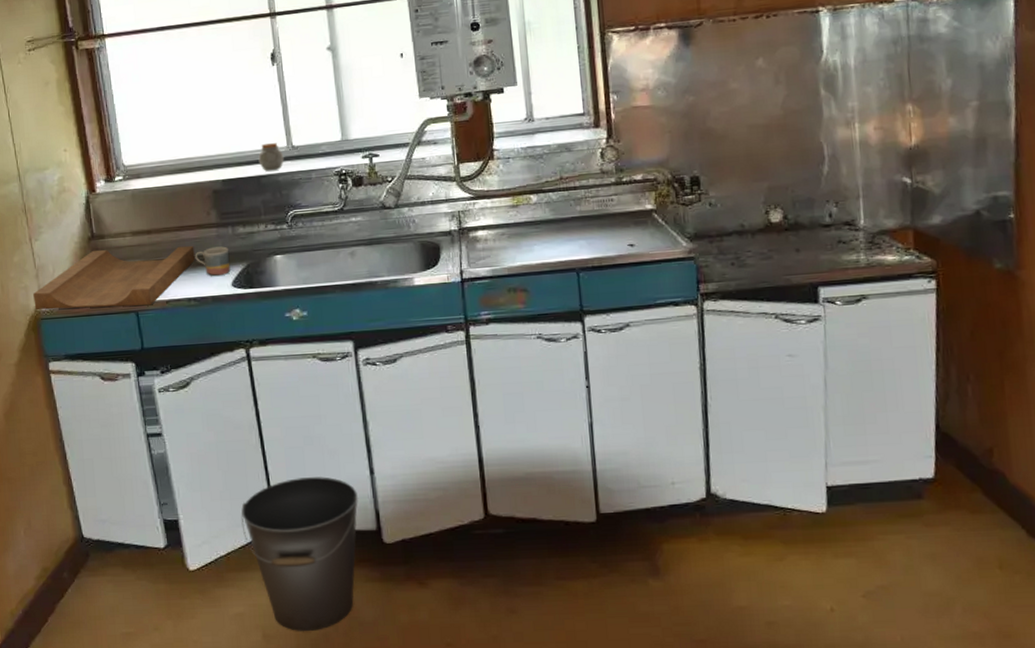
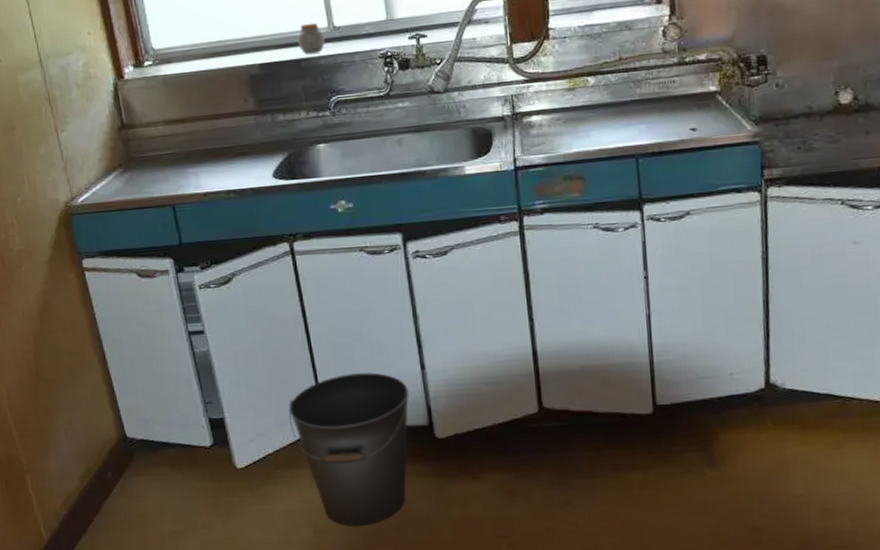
cutting board: present [33,245,195,310] -> none [62,134,233,205]
mug: present [195,246,231,276] -> none [232,135,271,167]

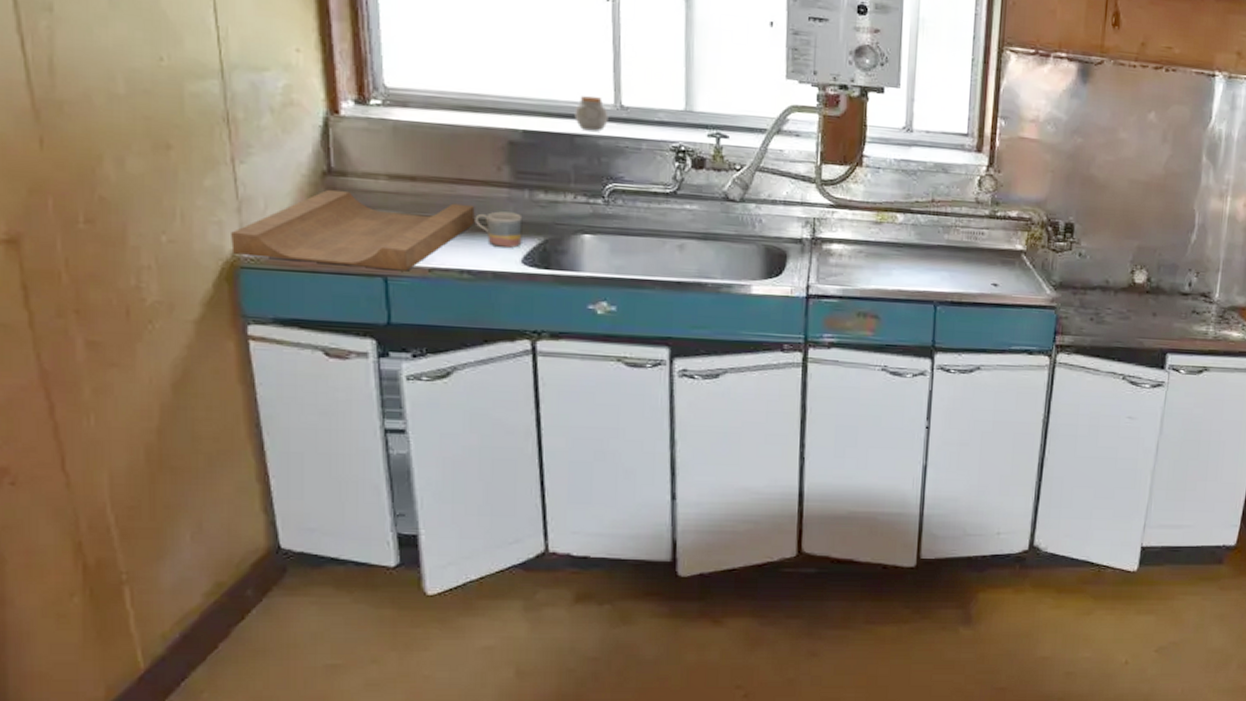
cutting board: none [62,134,233,205] -> present [231,189,475,271]
mug: none [232,135,271,167] -> present [474,211,523,248]
bucket: present [288,372,410,527] -> none [502,497,655,670]

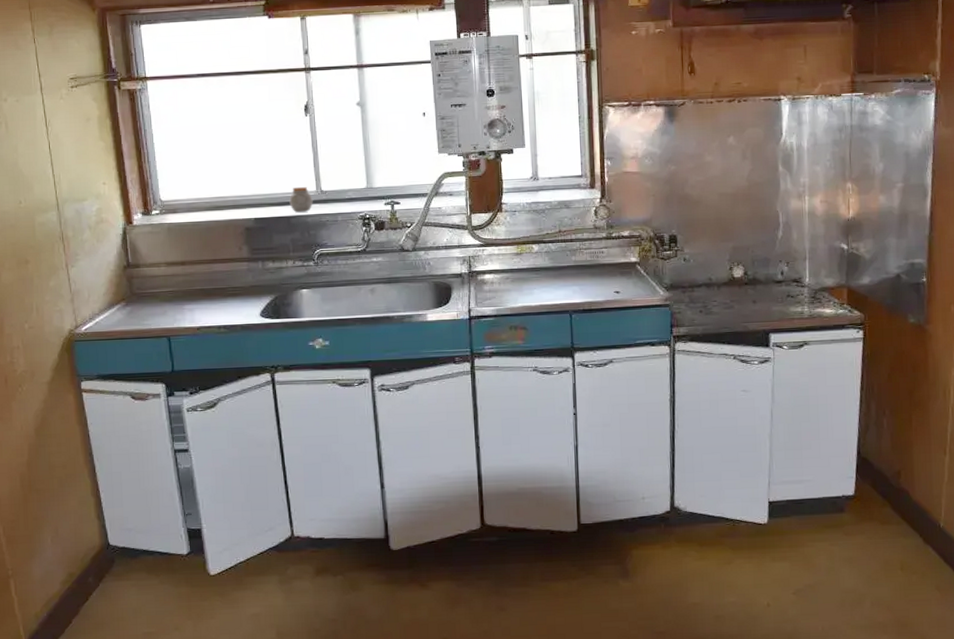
cutting board: present [231,189,475,271] -> none [68,277,226,333]
mug: present [474,211,523,248] -> none [226,279,260,306]

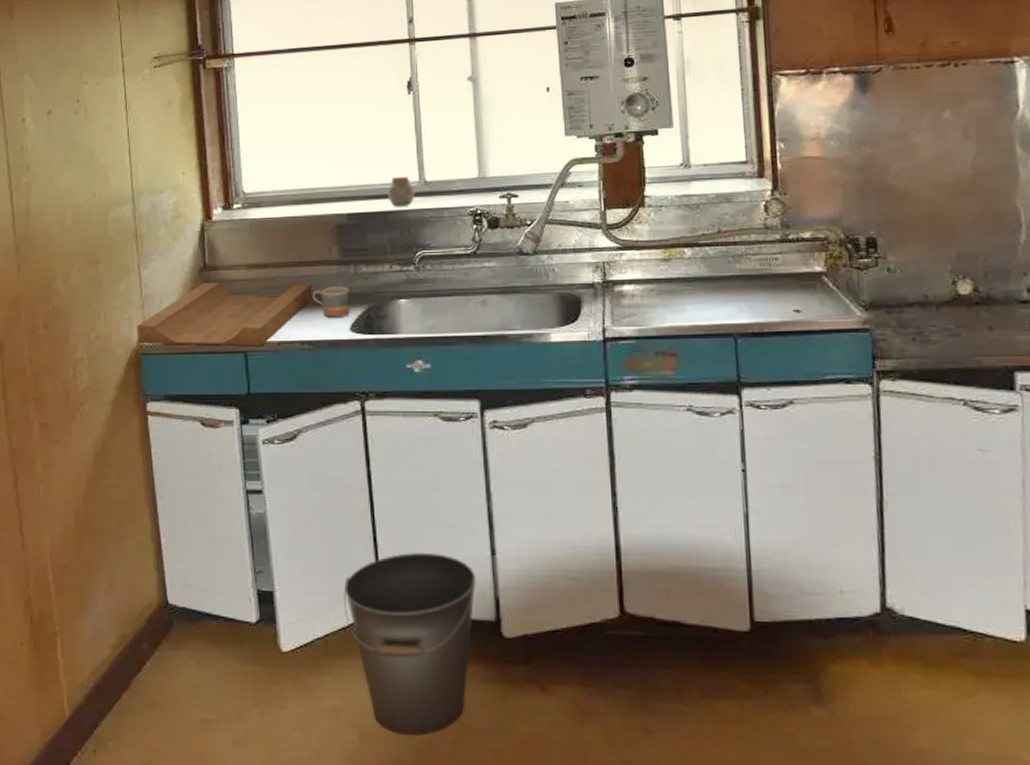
cutting board: none [68,277,226,333] -> present [137,282,312,347]
mug: none [226,279,260,306] -> present [312,286,350,318]
bucket: none [260,490,370,630] -> present [343,553,477,736]

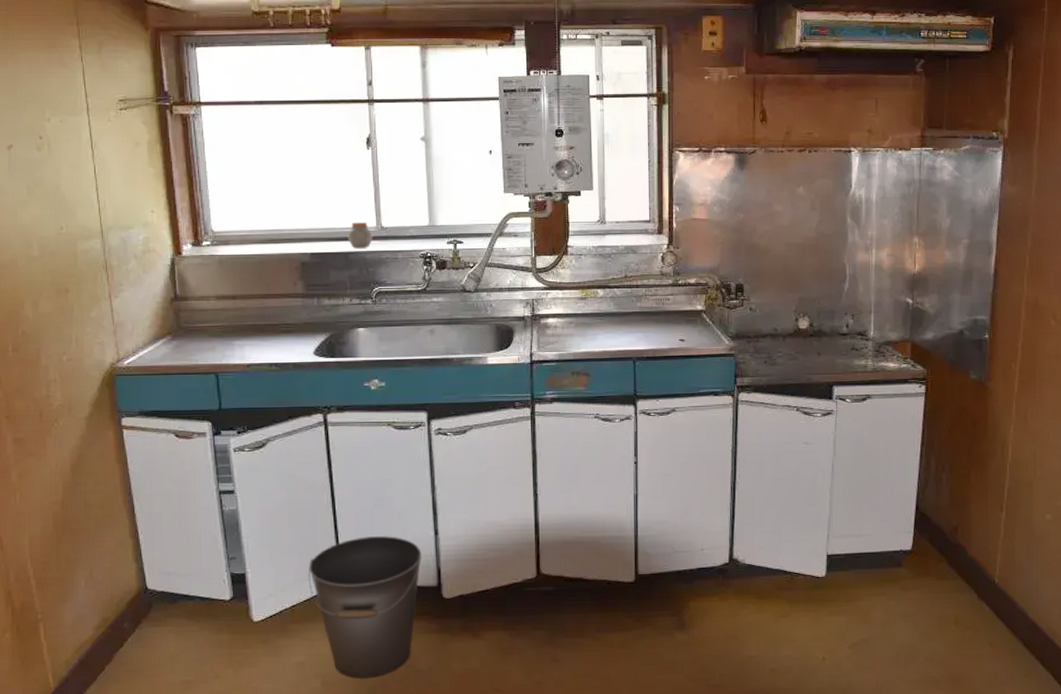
cutting board: present [137,282,312,347] -> none [110,311,279,368]
mug: present [312,286,350,318] -> none [279,316,314,343]

